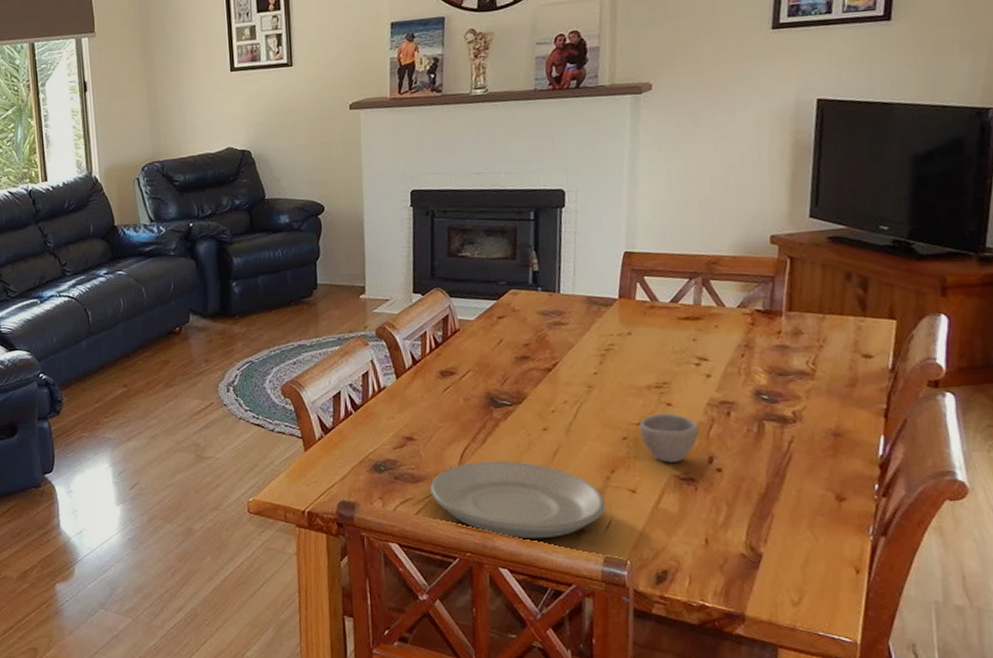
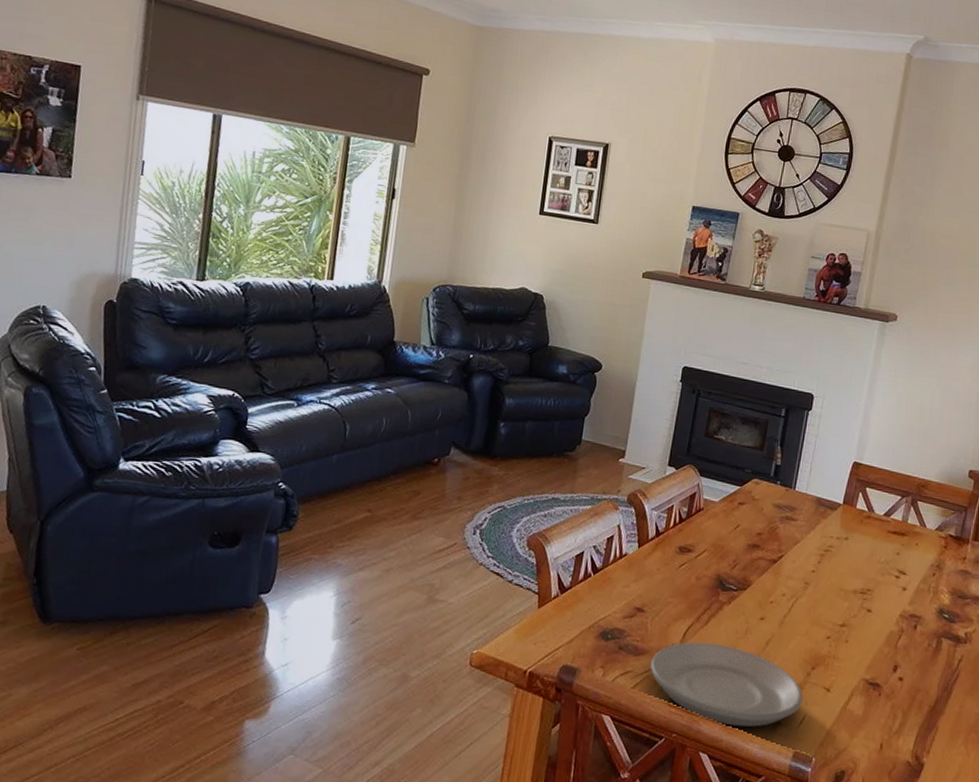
cup: present [639,413,700,463] -> none [841,618,891,667]

